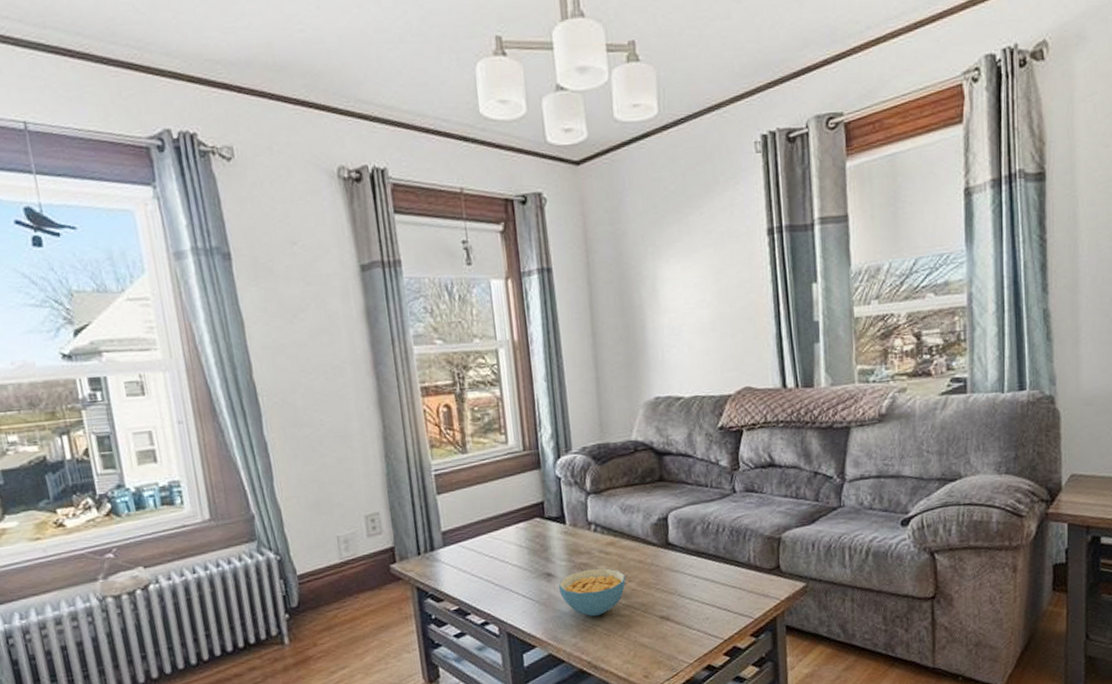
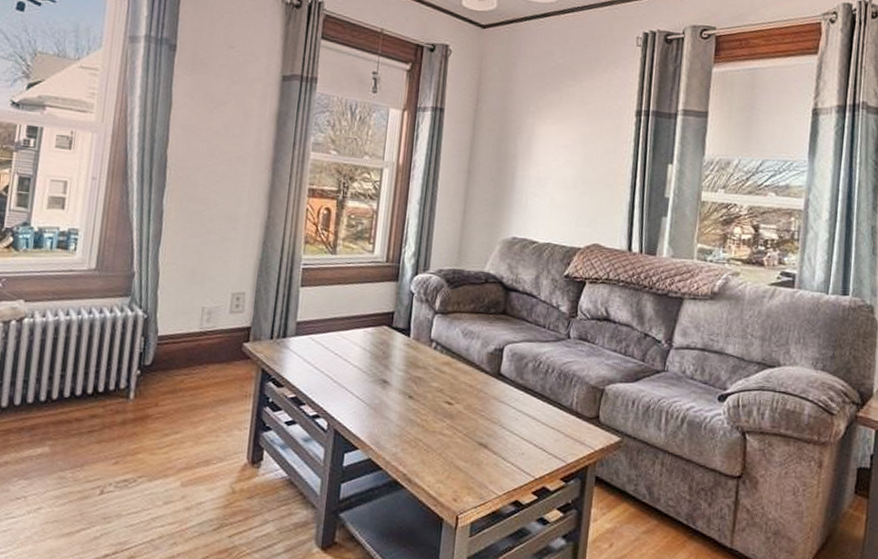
cereal bowl: present [558,568,626,617] -> none [391,383,454,431]

